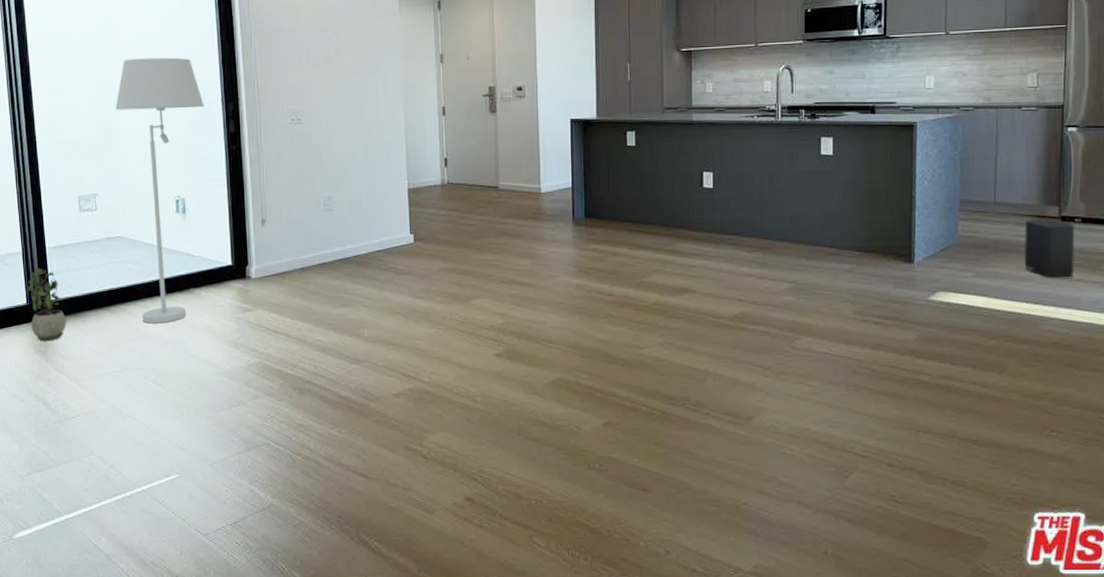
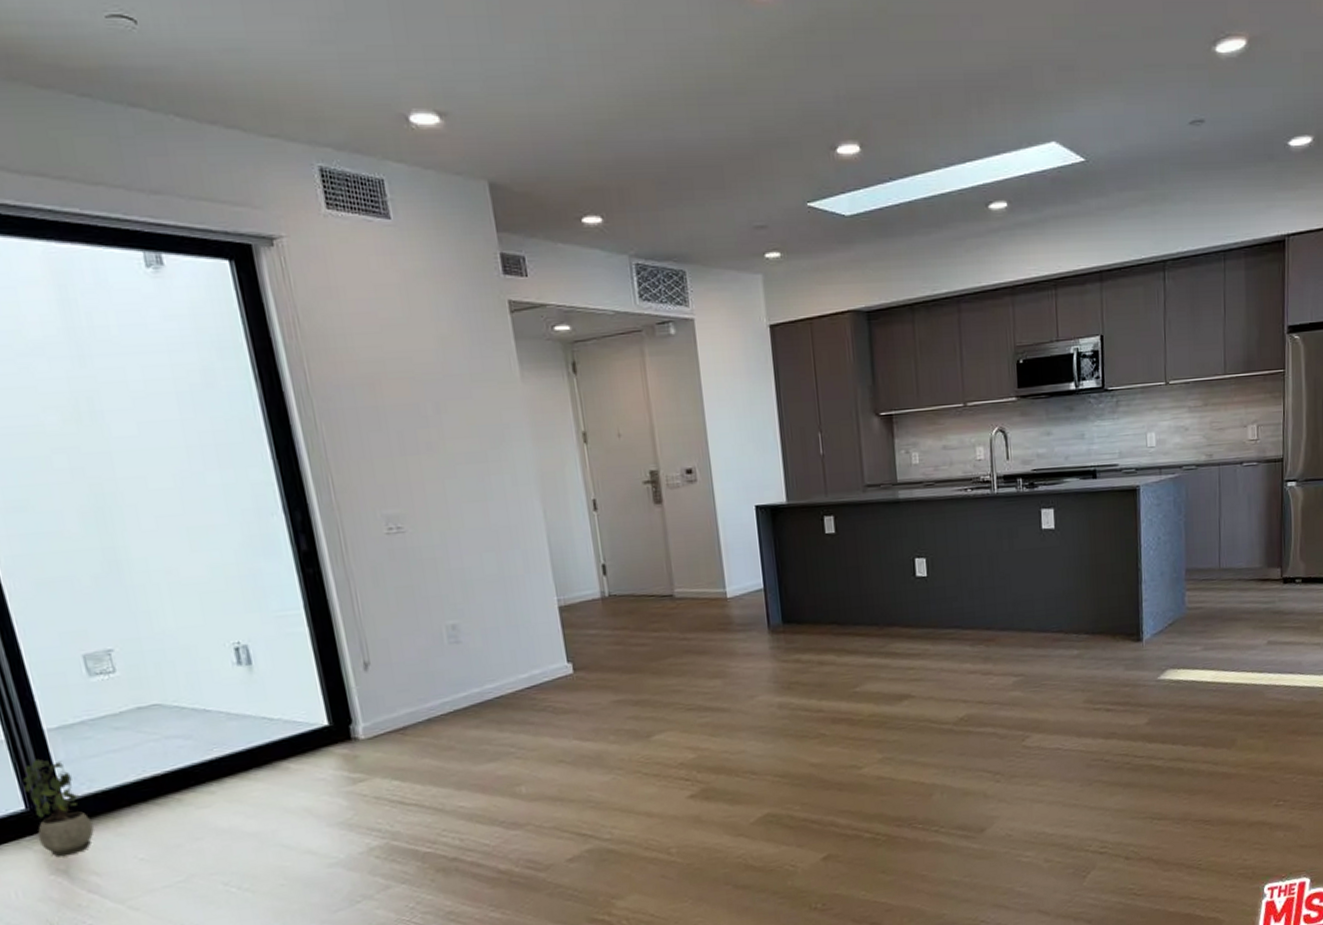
floor lamp: present [115,57,204,324] -> none [120,453,273,815]
pedal bin: present [1024,218,1075,278] -> none [1248,582,1296,644]

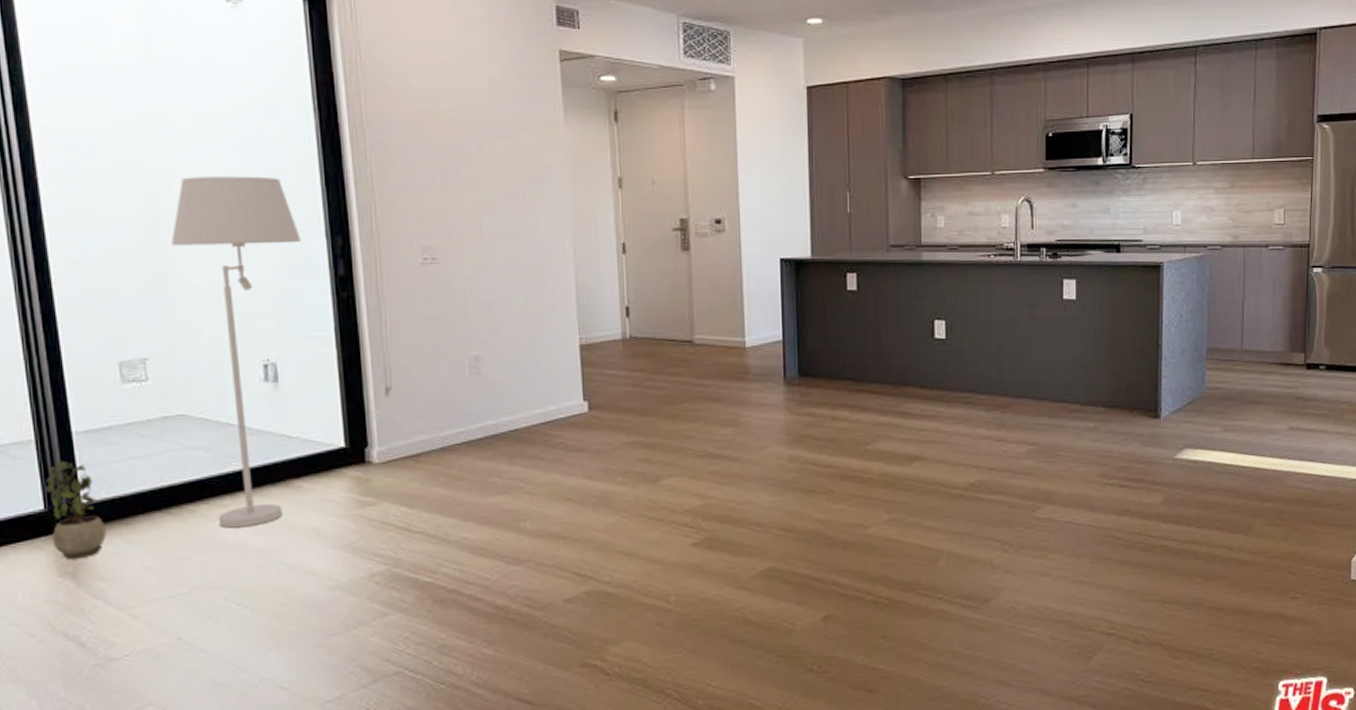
floor lamp: none [120,453,273,815] -> present [171,176,301,529]

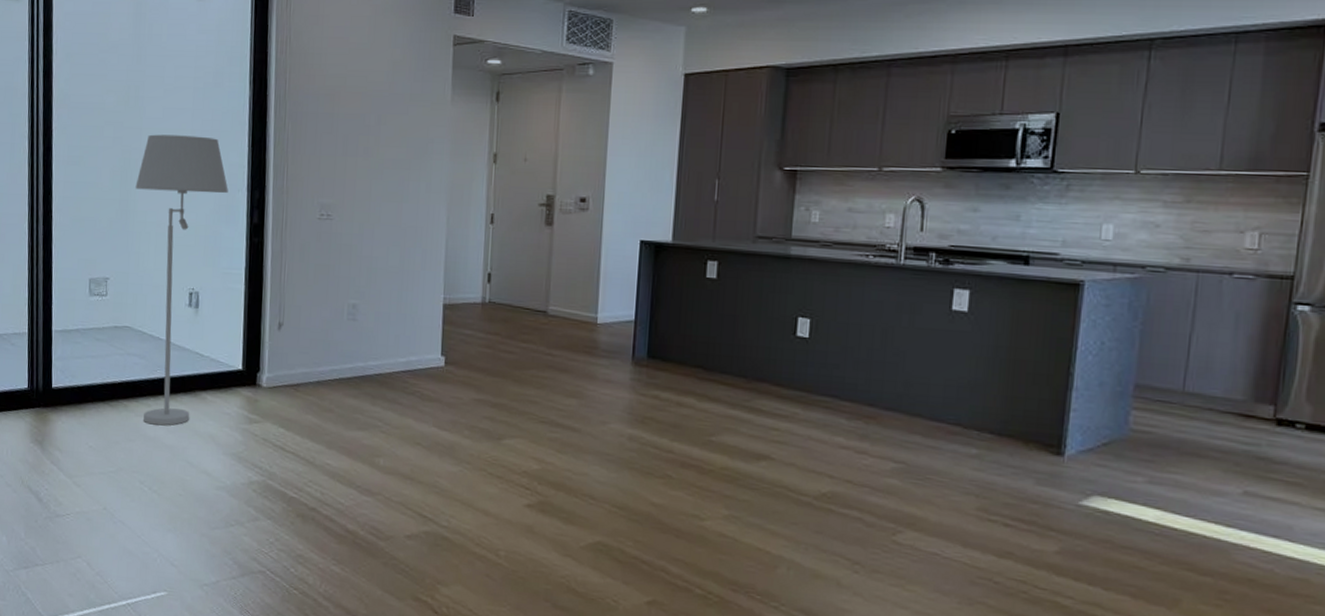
potted plant: present [46,461,106,560] -> none [30,352,66,431]

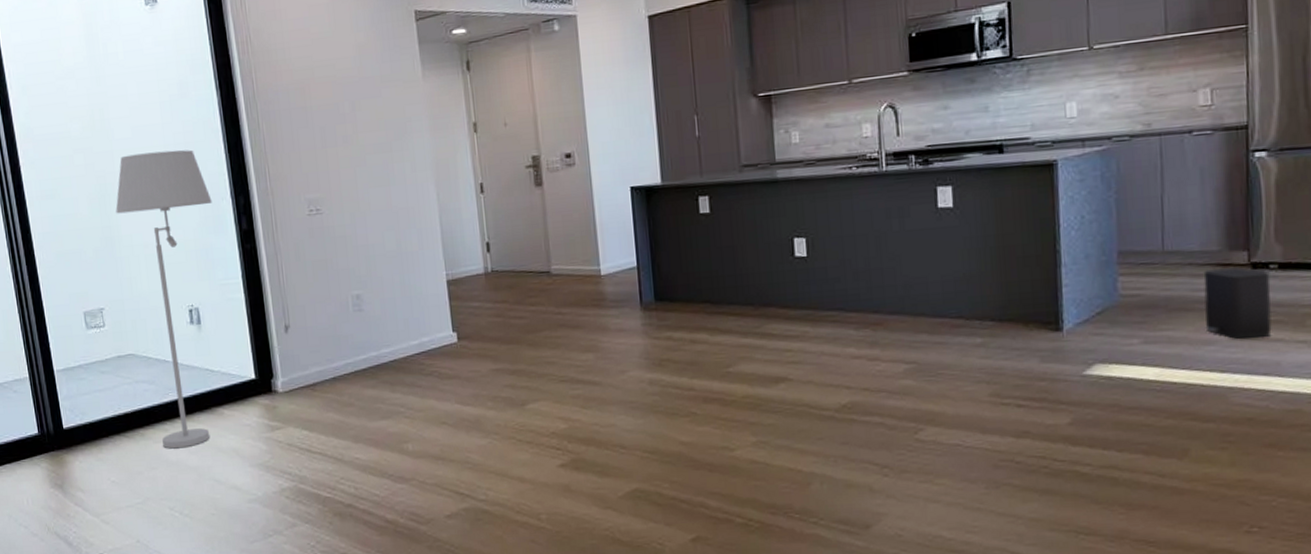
pedal bin: none [1216,417,1295,499] -> present [1203,267,1272,339]

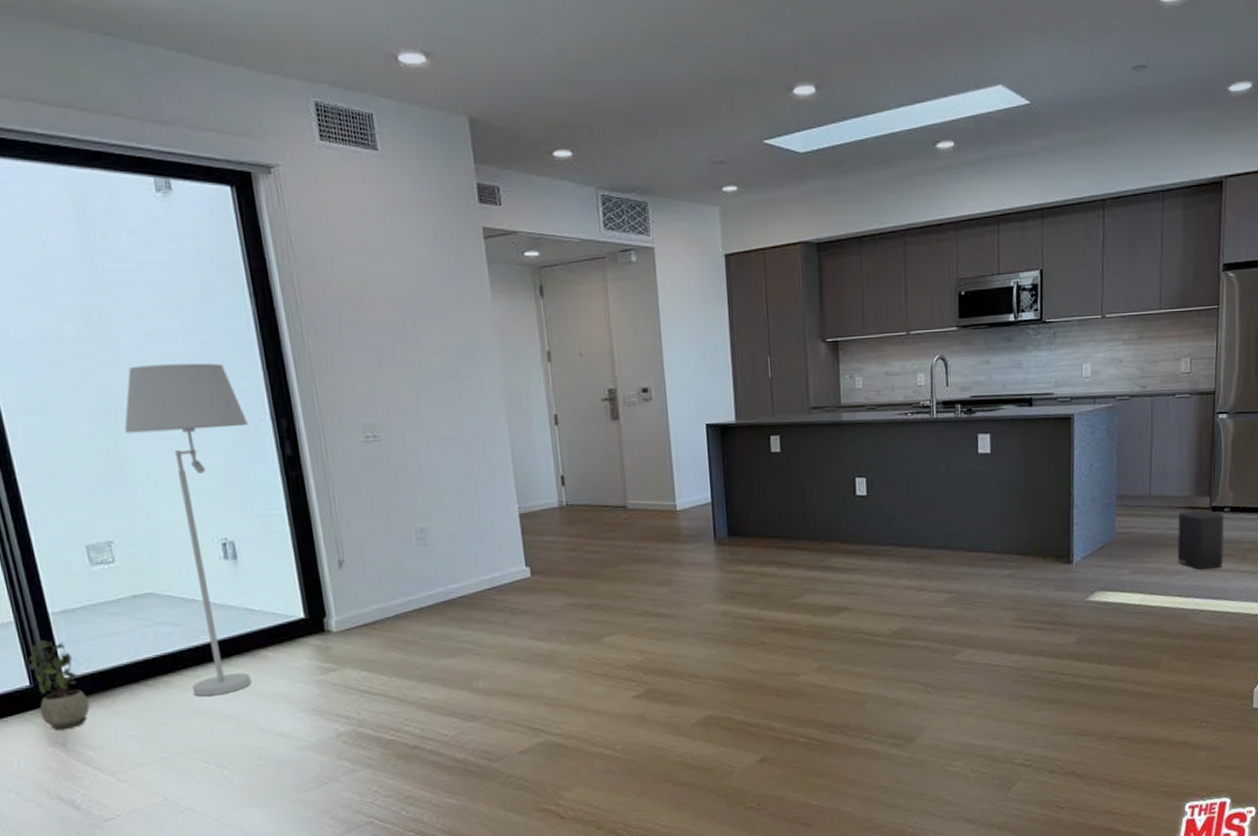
potted plant: none [38,394,82,474] -> present [29,640,90,731]

